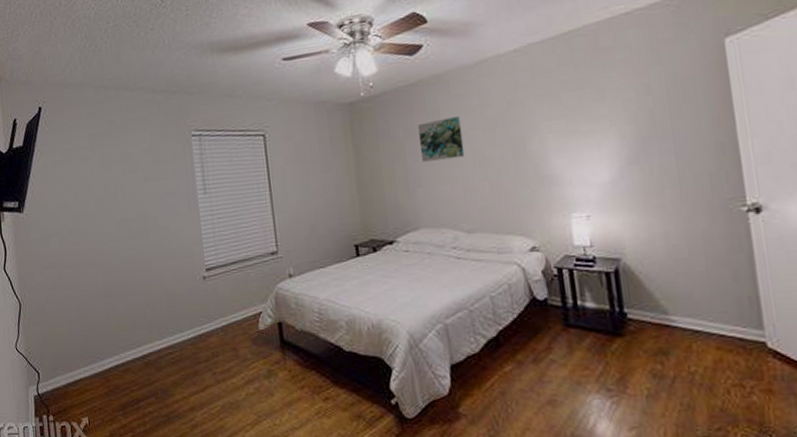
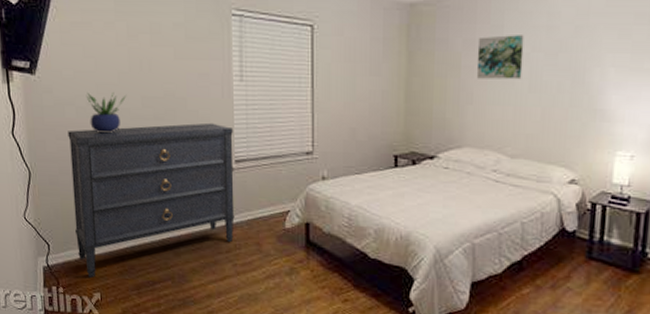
dresser: none [53,236,211,402] -> present [68,122,235,278]
potted plant: none [68,219,103,259] -> present [86,92,126,134]

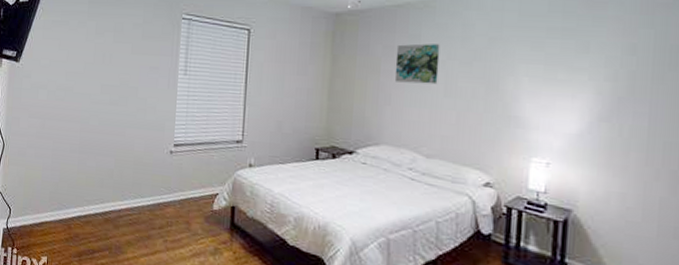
dresser: present [68,122,235,278] -> none [33,109,175,242]
potted plant: present [86,92,126,134] -> none [56,79,89,115]

